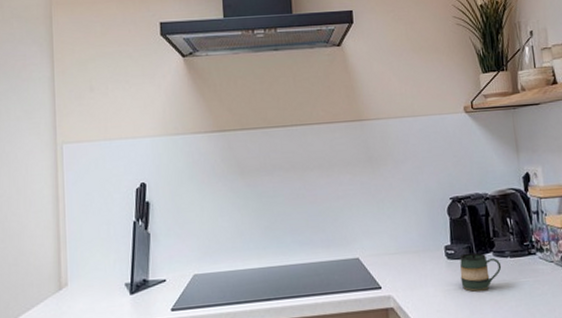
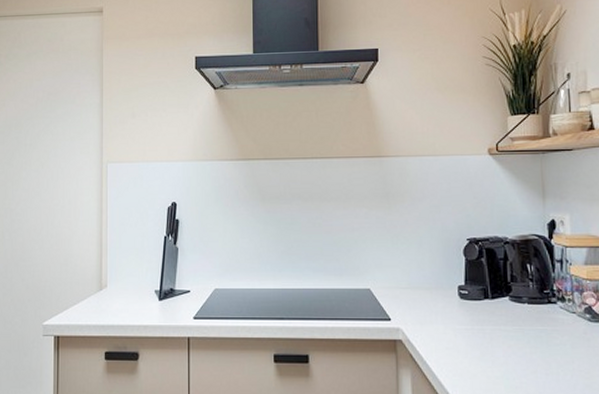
mug: present [459,252,502,292] -> none [472,295,518,334]

